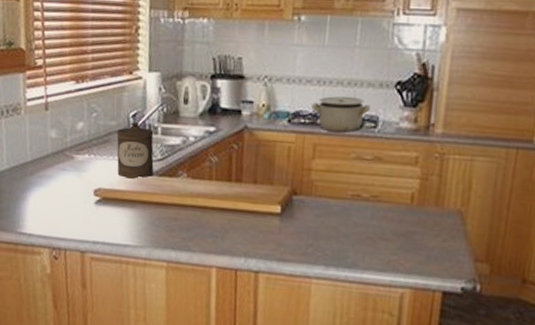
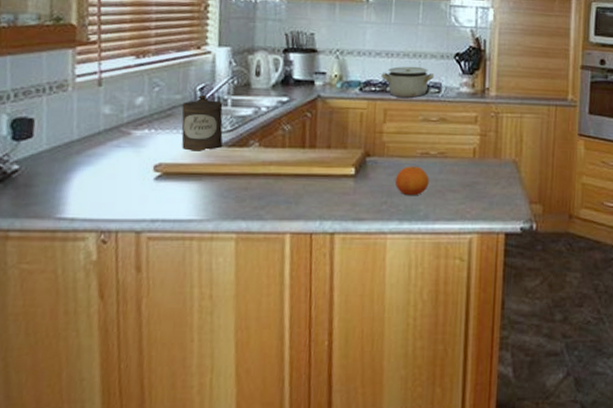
fruit: none [322,208,360,241] -> present [394,166,429,196]

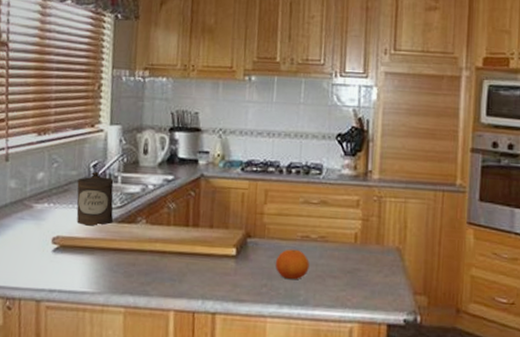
saucepan: present [381,66,435,98] -> none [262,146,316,179]

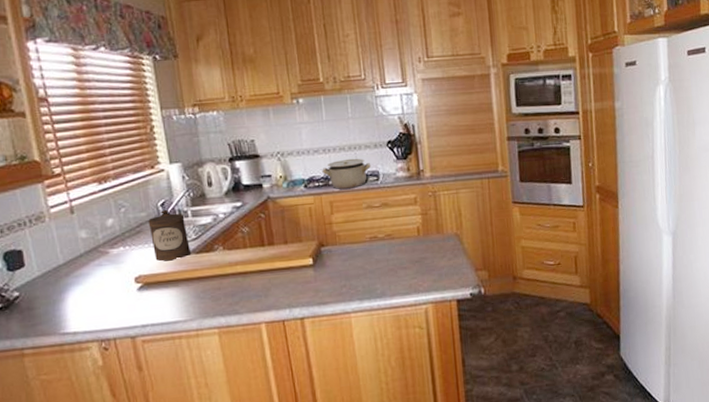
saucepan: none [262,146,316,179] -> present [322,158,371,189]
fruit: present [275,249,309,280] -> none [350,250,381,277]

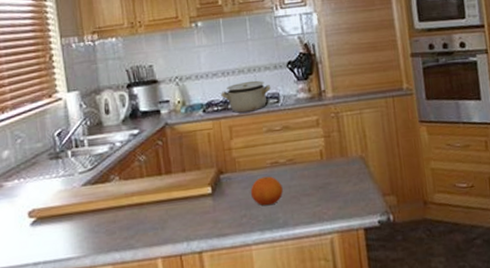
canister: present [148,209,190,262] -> none [44,139,86,194]
fruit: none [350,250,381,277] -> present [250,176,283,206]

